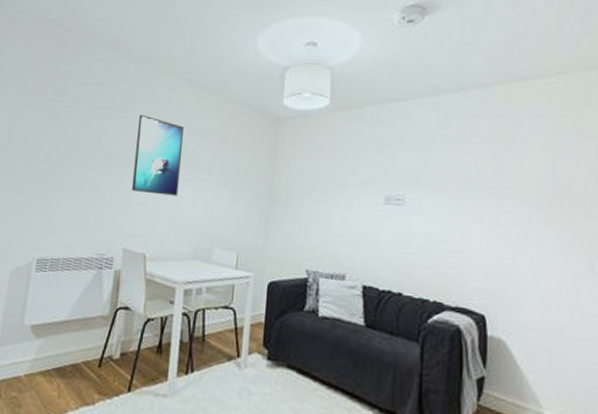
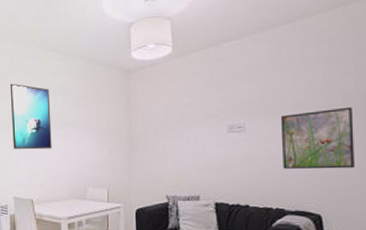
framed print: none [444,192,526,264] -> present [280,106,355,169]

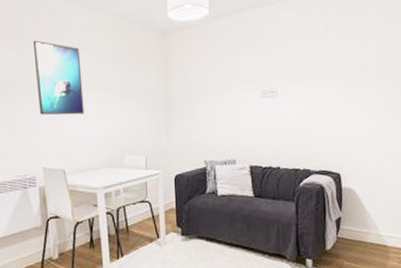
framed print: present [280,106,355,169] -> none [308,74,368,132]

